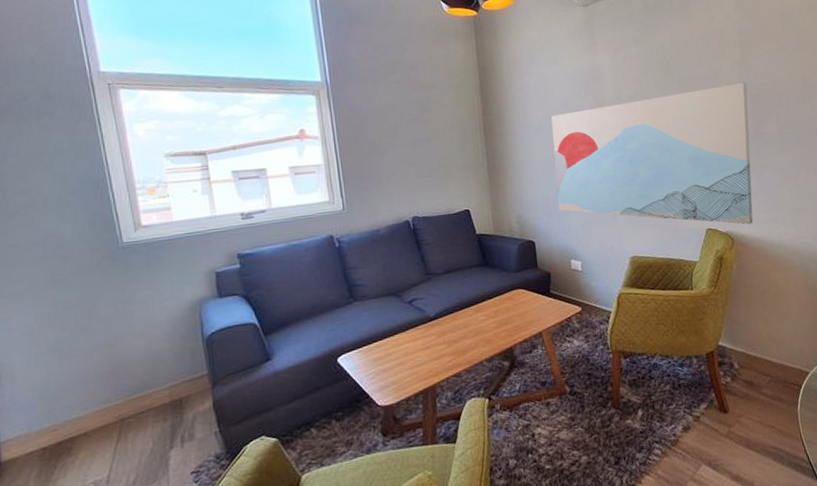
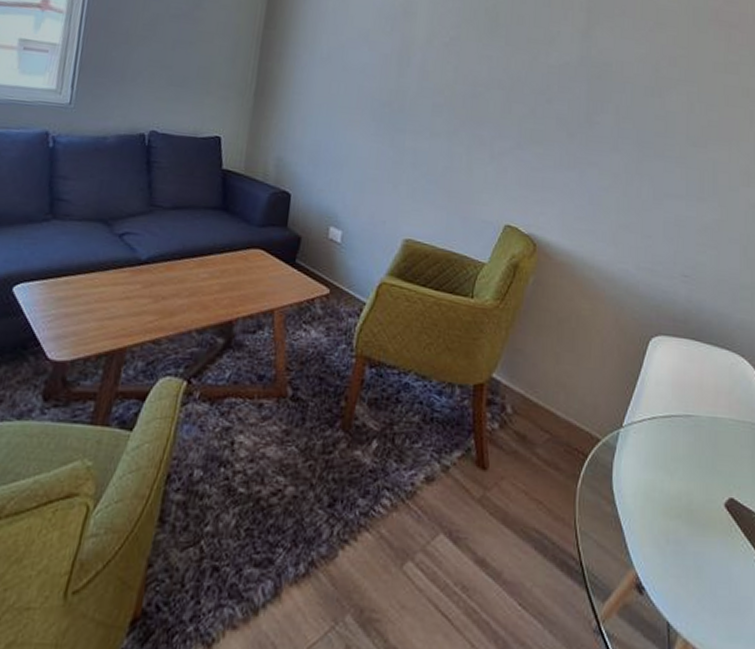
wall art: present [551,82,753,225] -> none [329,45,587,231]

